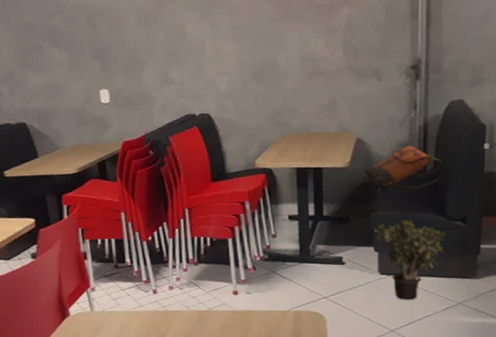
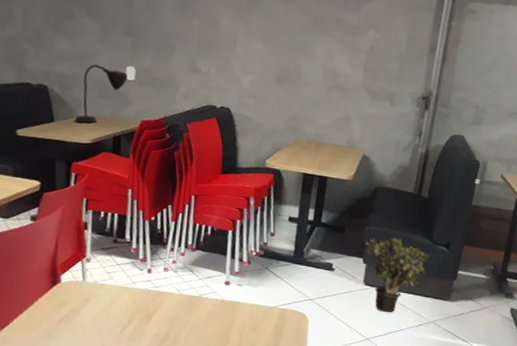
desk lamp: none [57,93,103,155] -> present [74,64,128,124]
backpack: present [364,145,441,191] -> none [365,169,436,212]

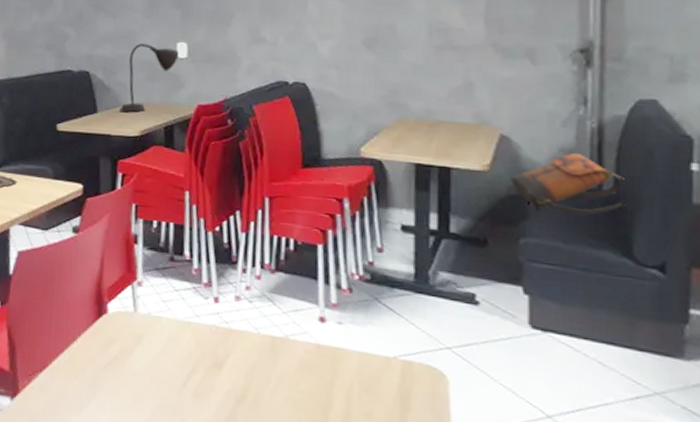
backpack: none [365,169,436,212] -> present [510,152,625,216]
potted plant: present [366,238,429,312] -> none [524,255,632,374]

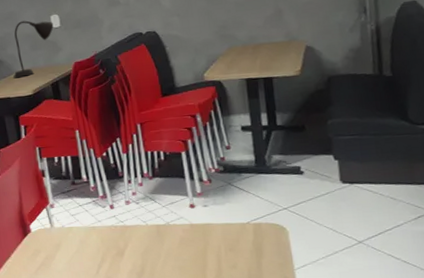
backpack: present [510,152,625,216] -> none [316,50,400,98]

